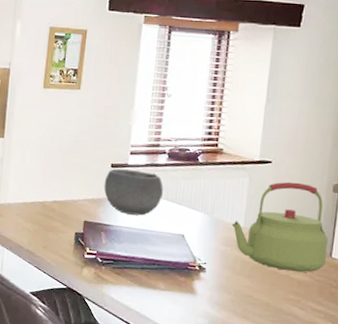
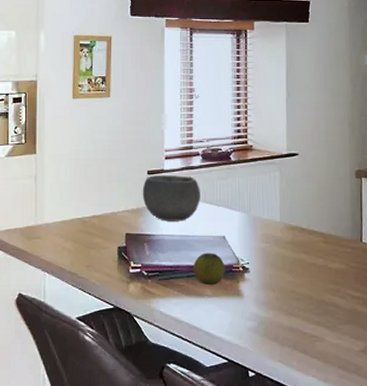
fruit: none [147,248,181,279] -> present [193,253,225,285]
kettle: present [231,182,329,273] -> none [268,172,358,261]

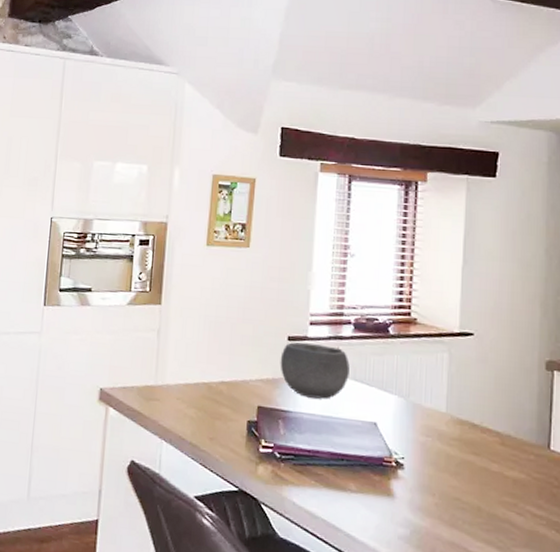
fruit: present [193,253,225,285] -> none [335,439,374,479]

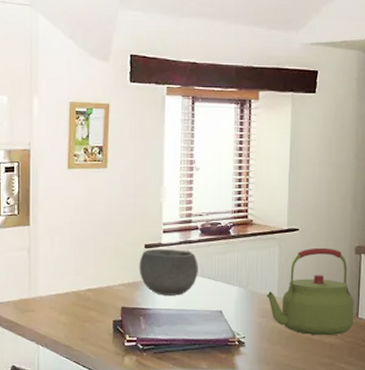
kettle: none [431,358,545,469] -> present [266,247,355,336]

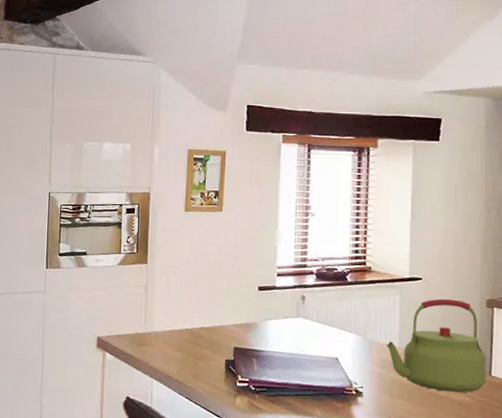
bowl: present [139,249,198,295] -> none [252,291,313,339]

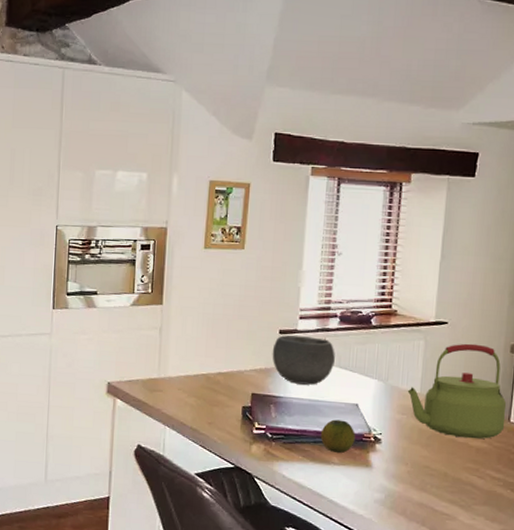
bowl: none [252,291,313,339] -> present [272,335,335,385]
fruit: none [302,373,337,406] -> present [320,419,355,453]

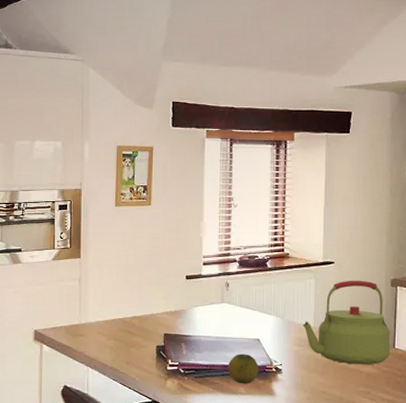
bowl: present [272,335,335,385] -> none [180,280,236,324]

